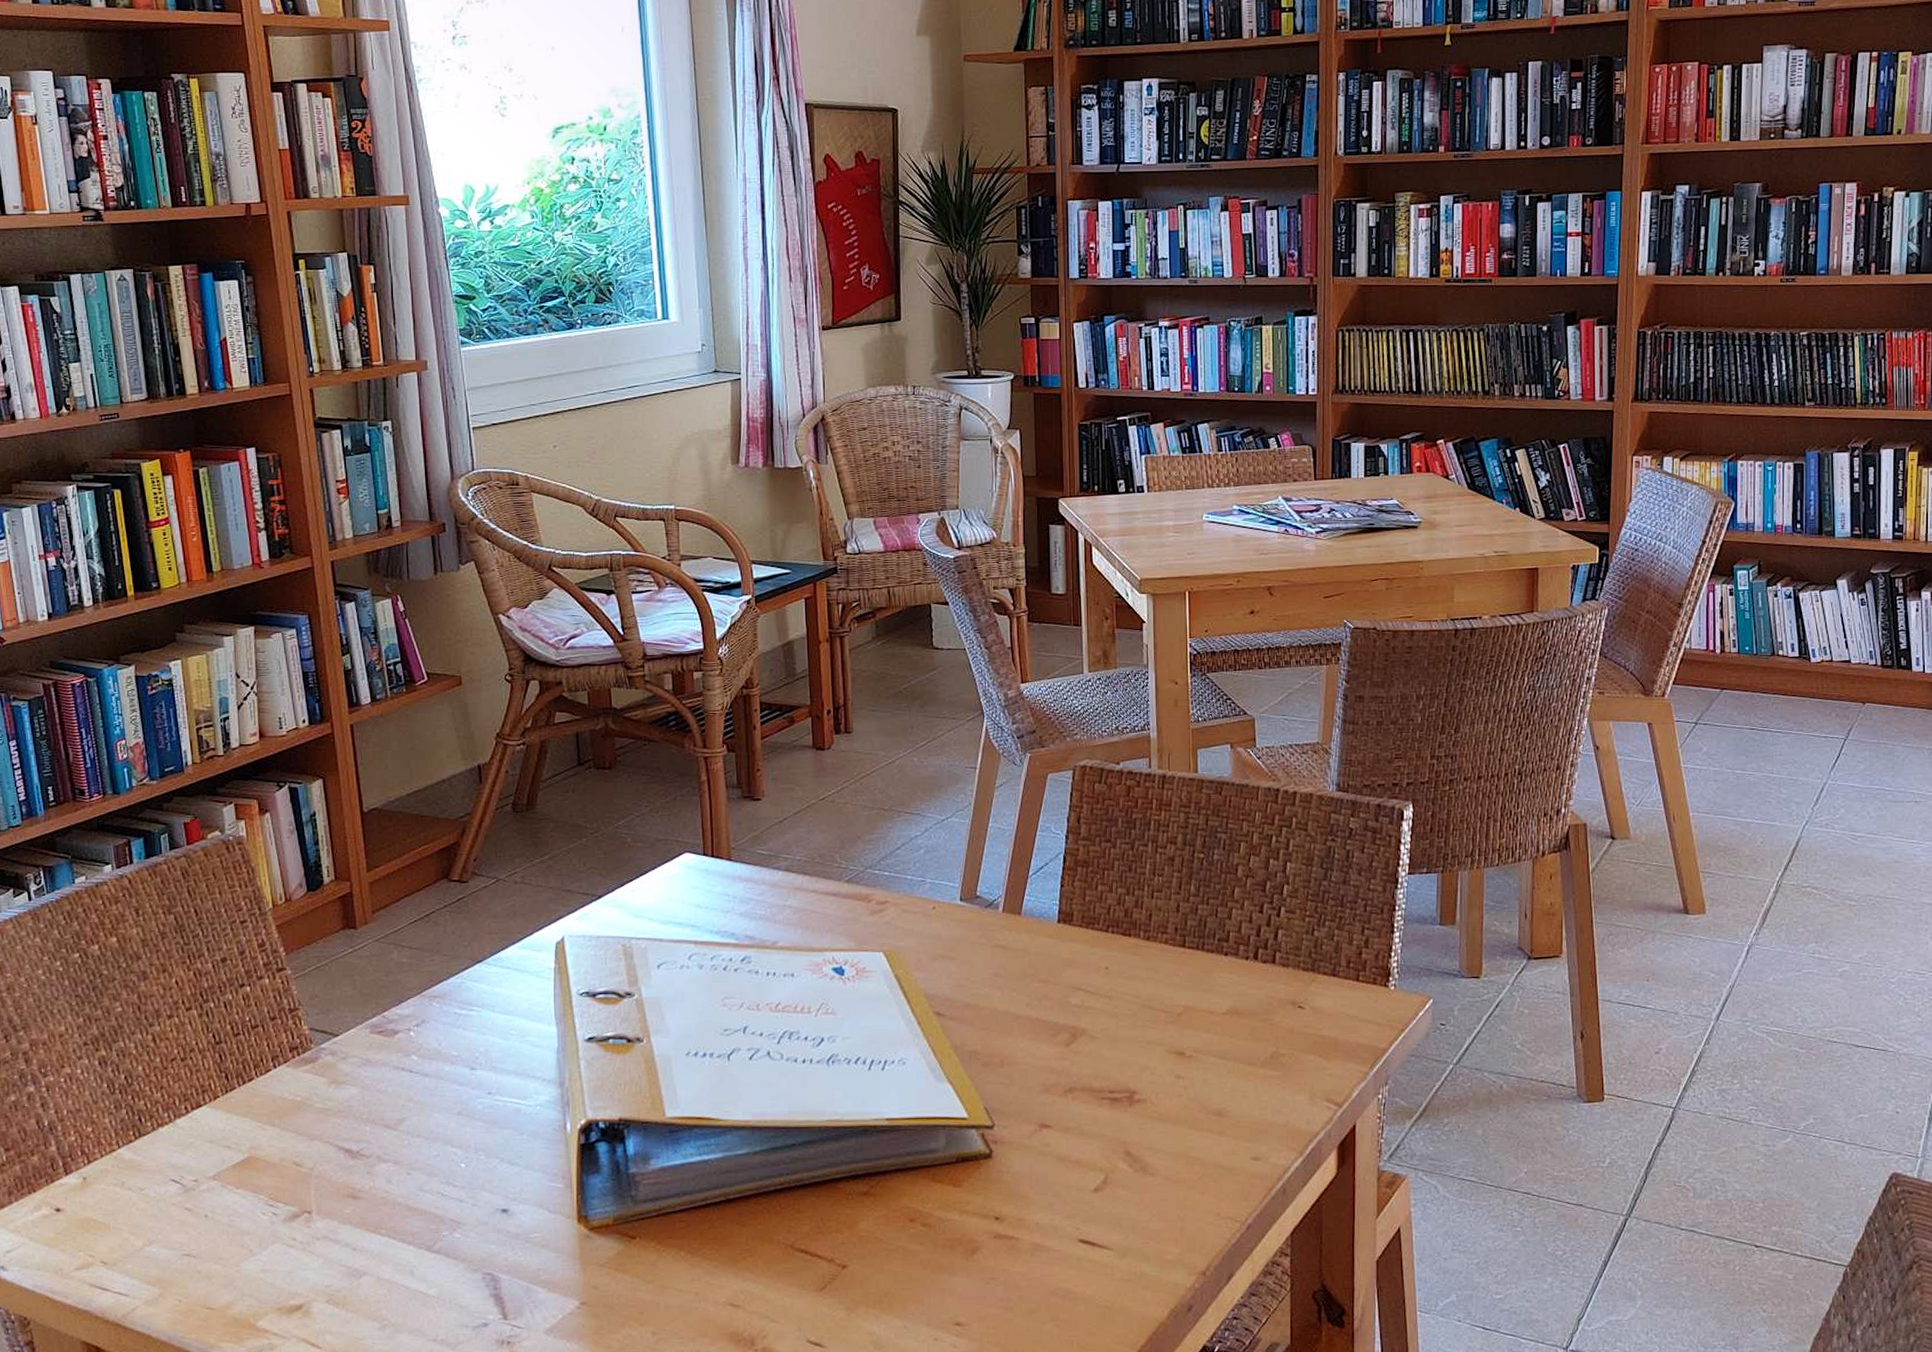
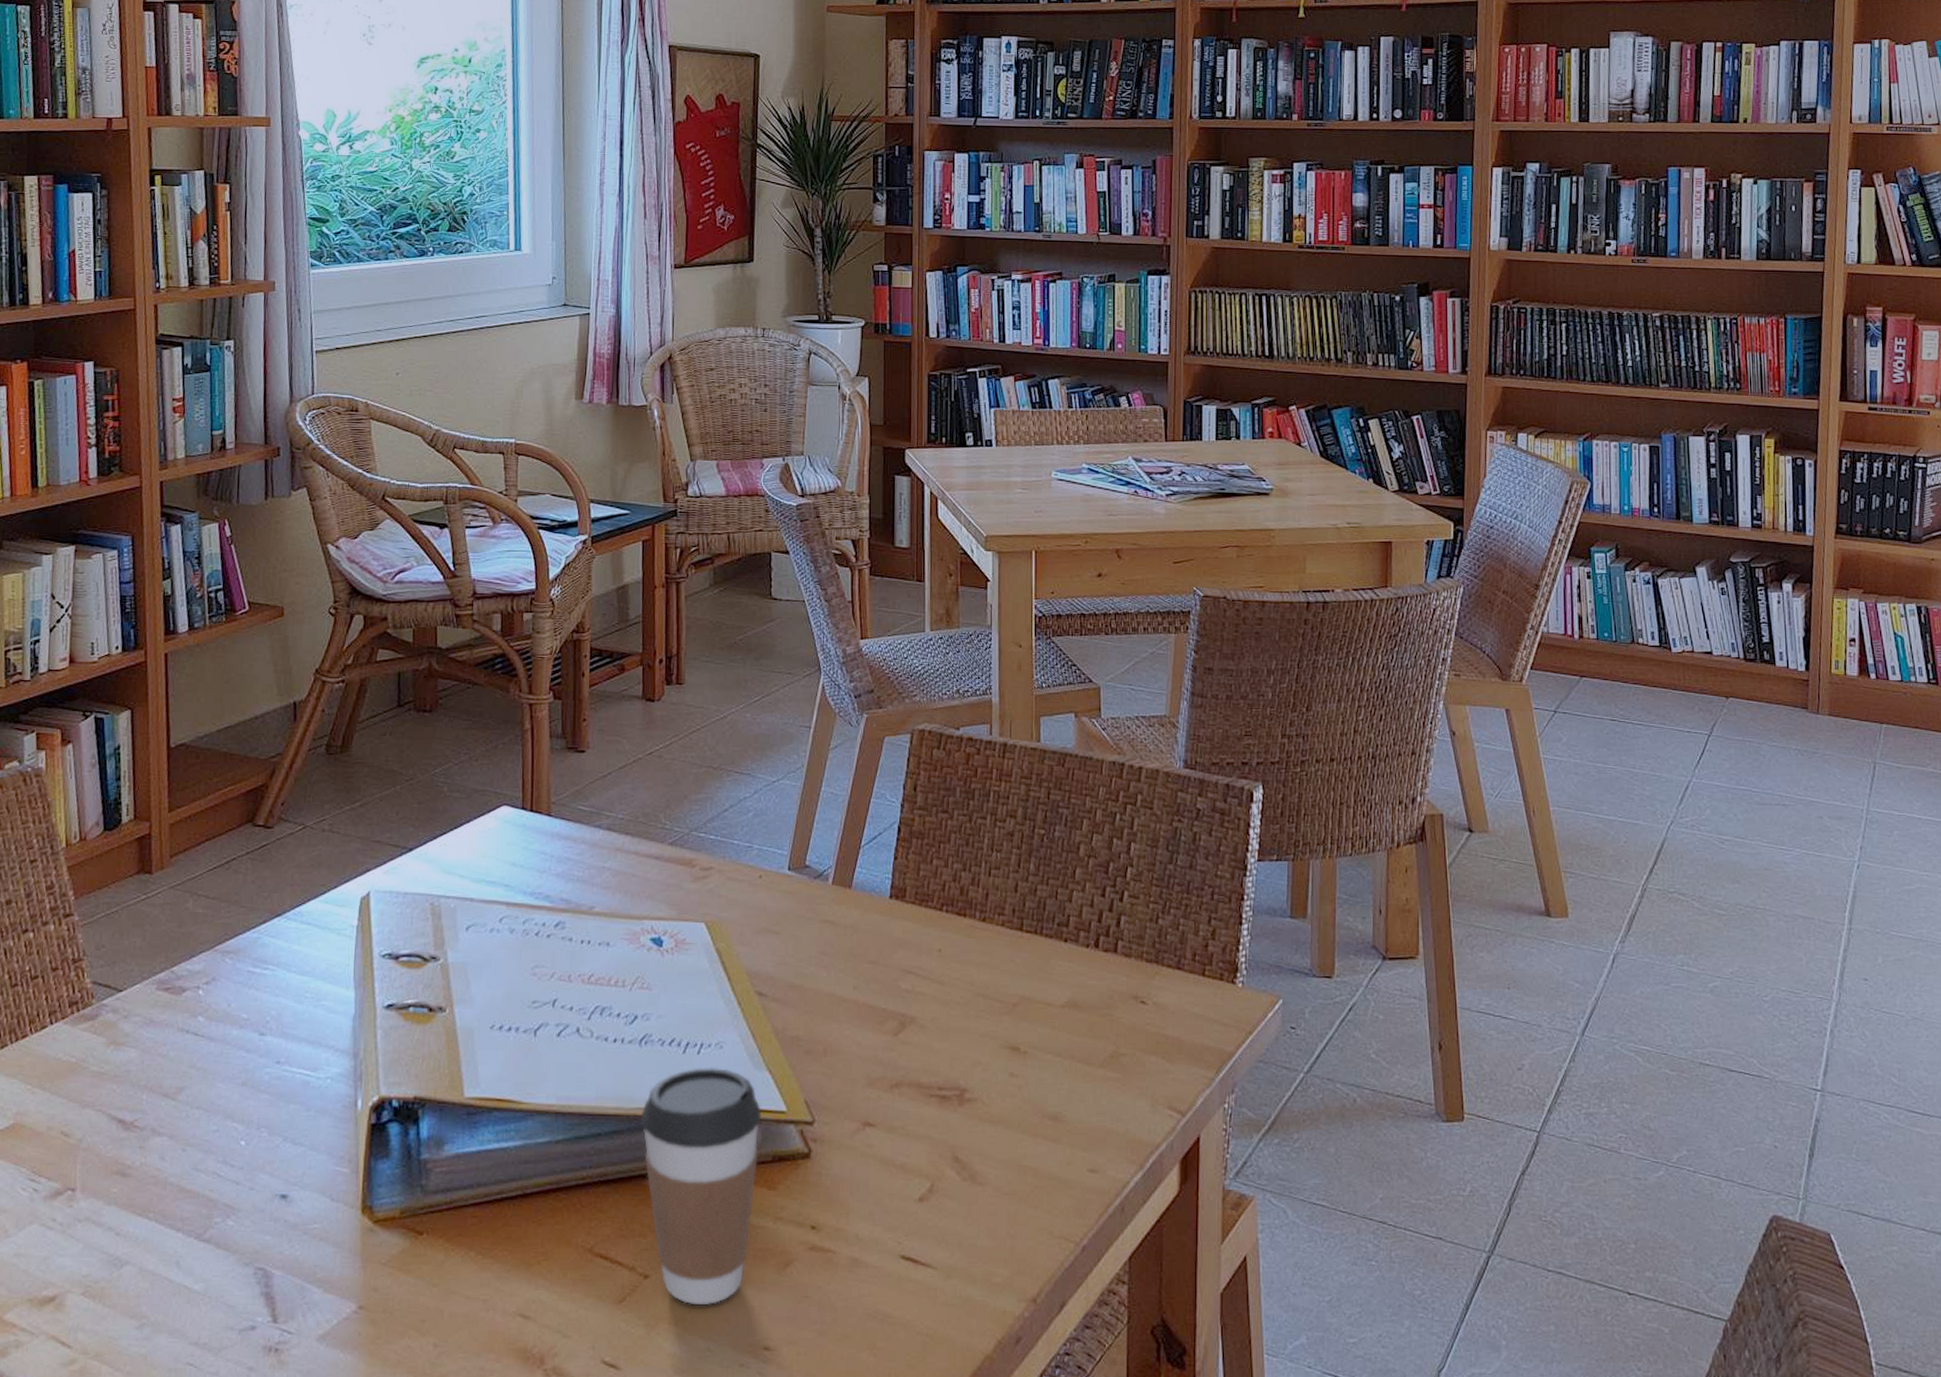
coffee cup: none [831,1081,944,1289] -> present [640,1067,761,1305]

